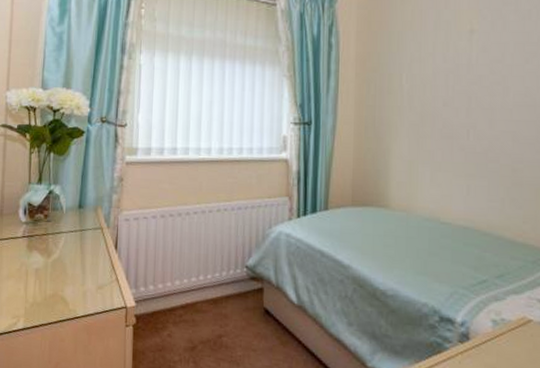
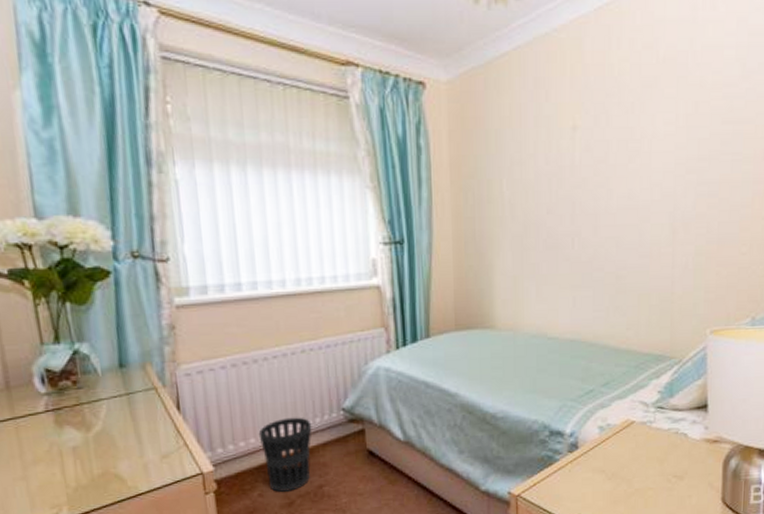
wastebasket: none [174,267,219,336] -> present [258,417,312,492]

